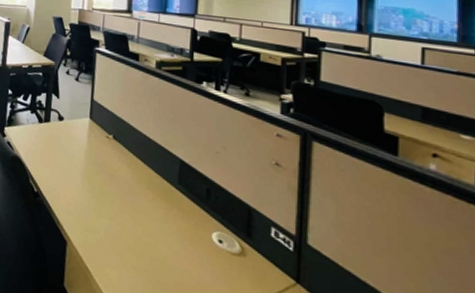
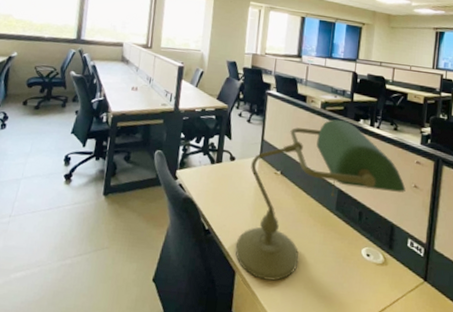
desk lamp: none [65,81,264,258] -> present [235,119,406,281]

